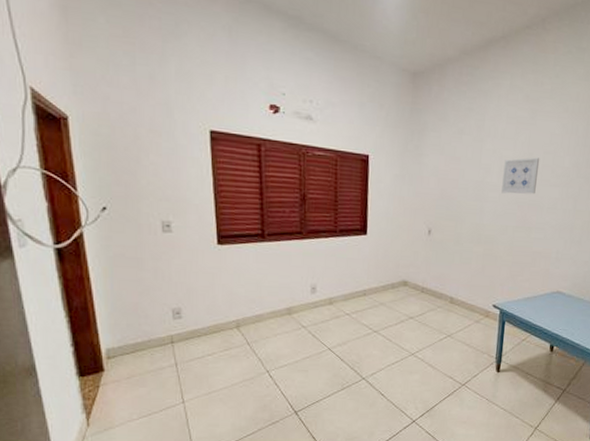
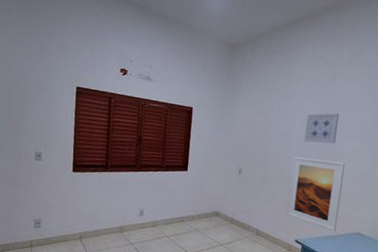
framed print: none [483,211,546,293] -> present [286,156,346,232]

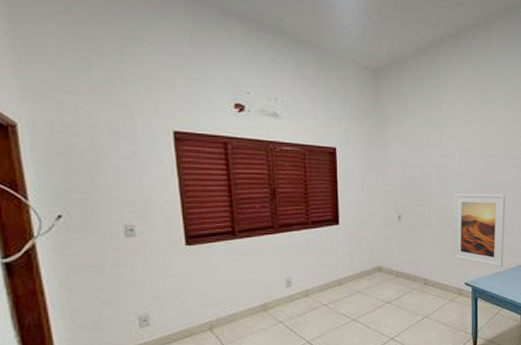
wall art: present [304,112,340,144] -> none [464,142,496,177]

